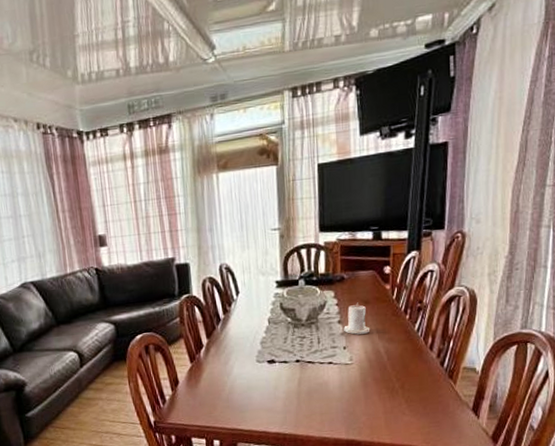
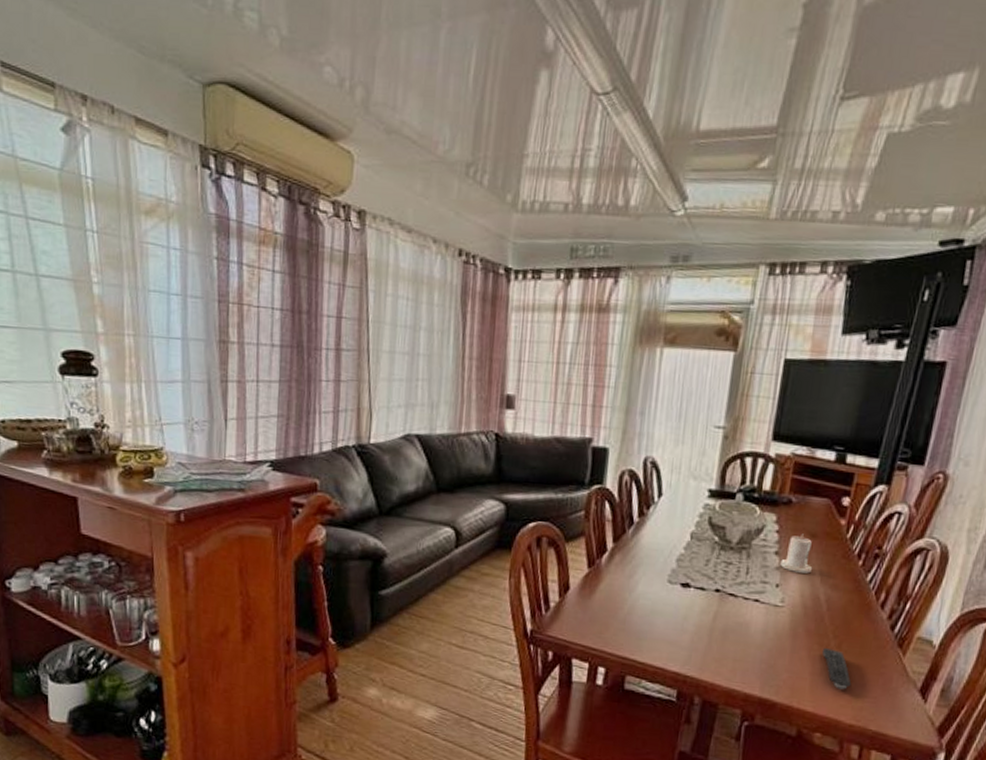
remote control: none [390,390,418,421] -> present [822,648,852,690]

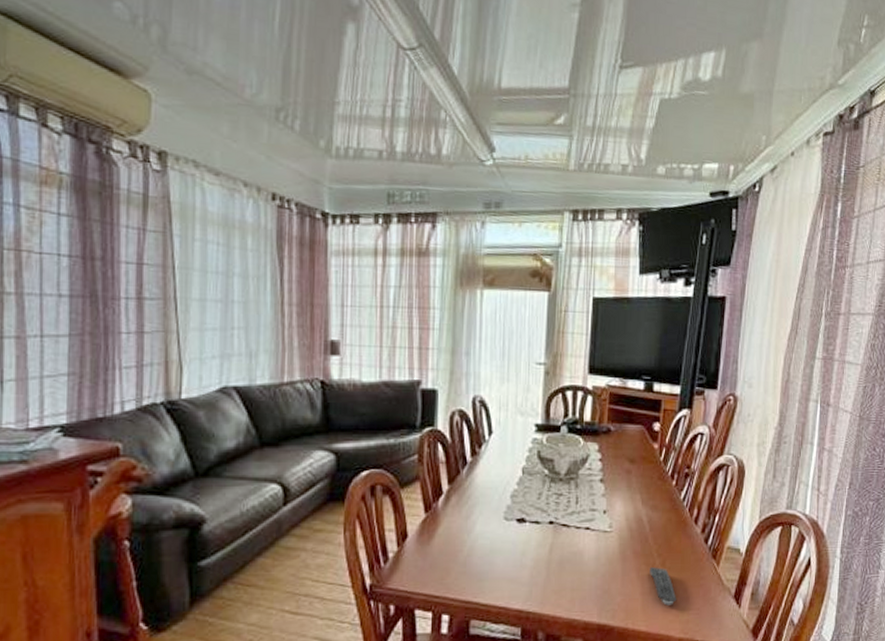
candle: present [780,534,813,574] -> none [605,460,634,497]

